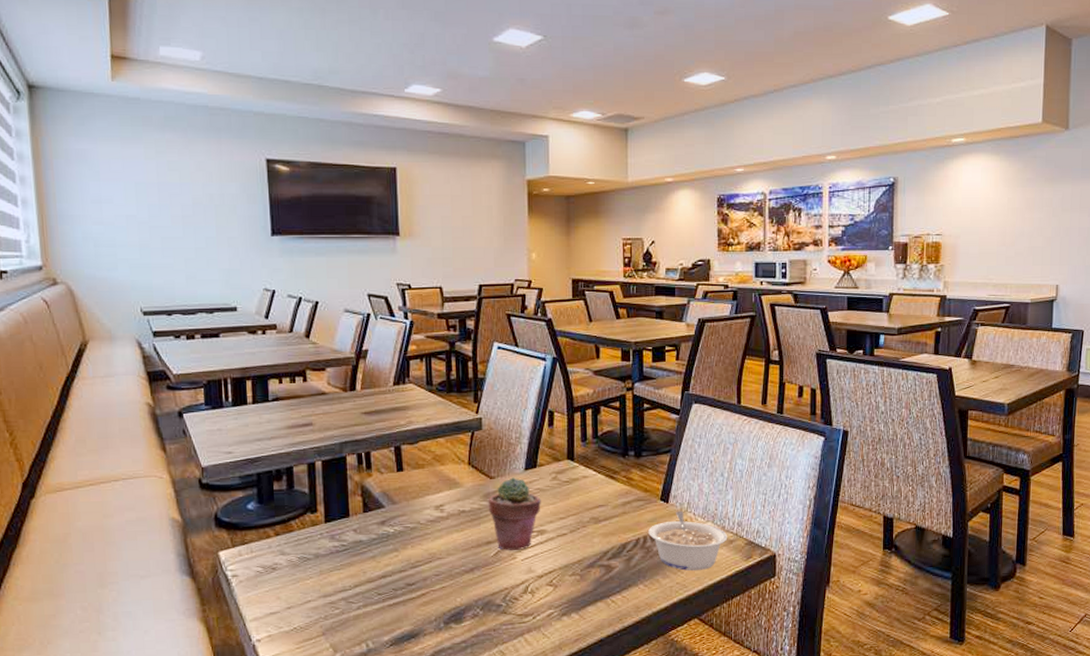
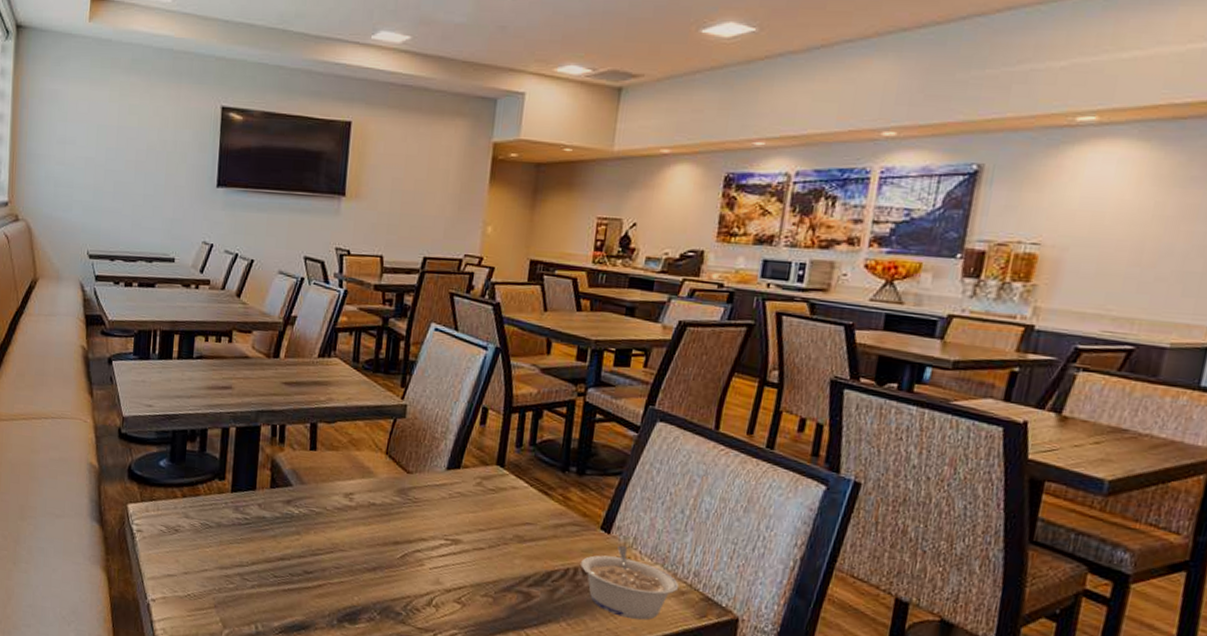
potted succulent: present [488,477,541,550] -> none [400,475,461,558]

